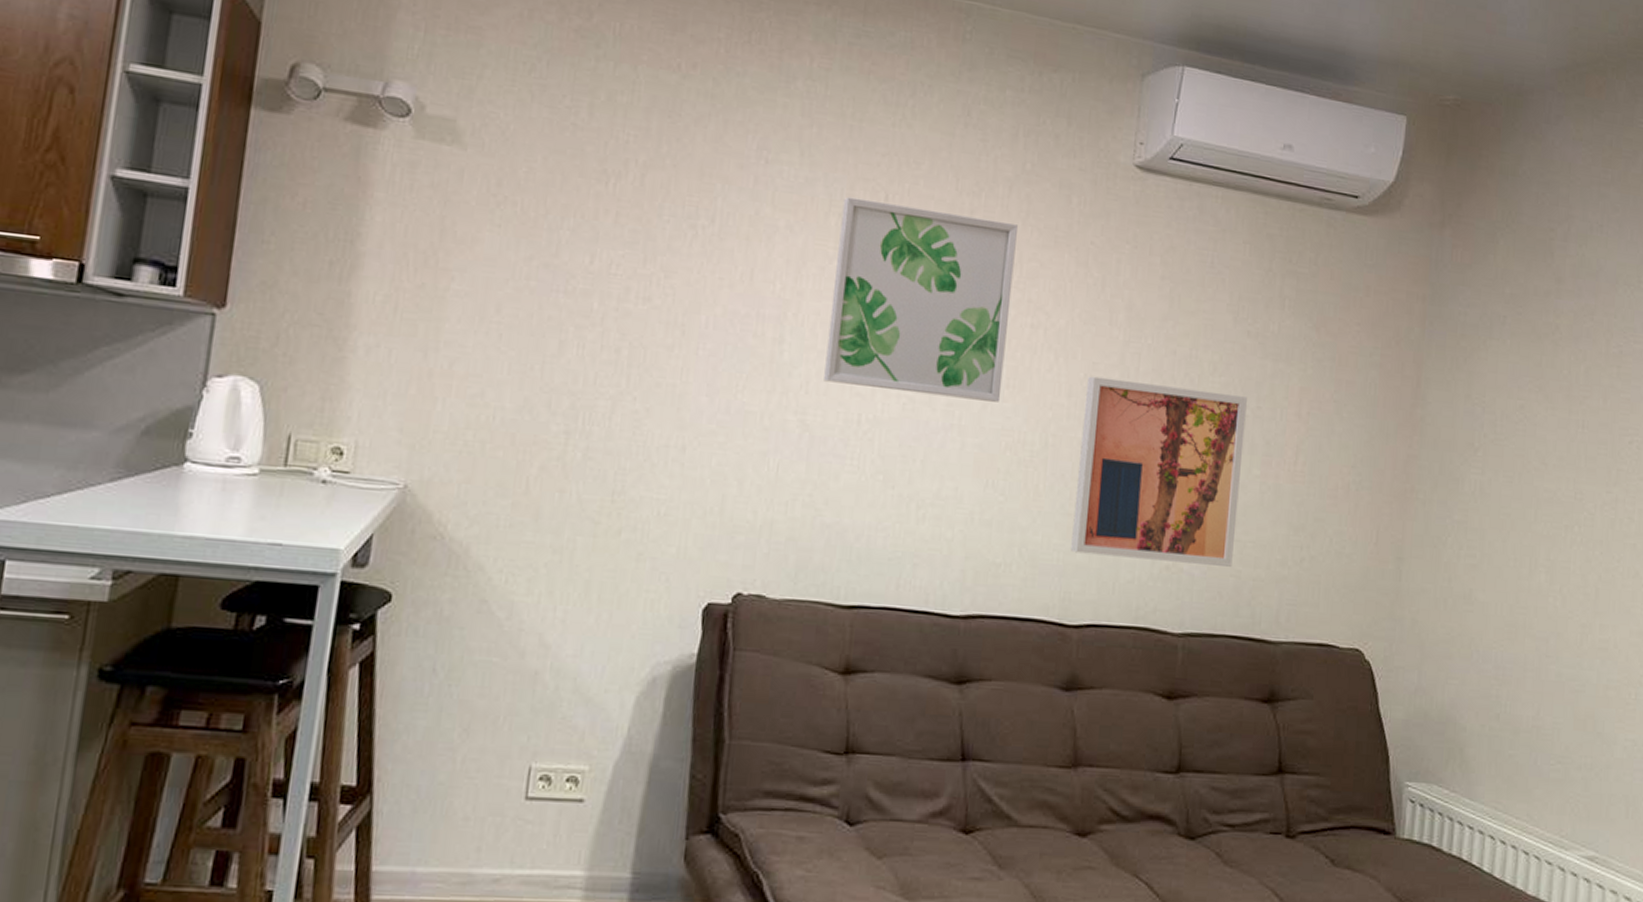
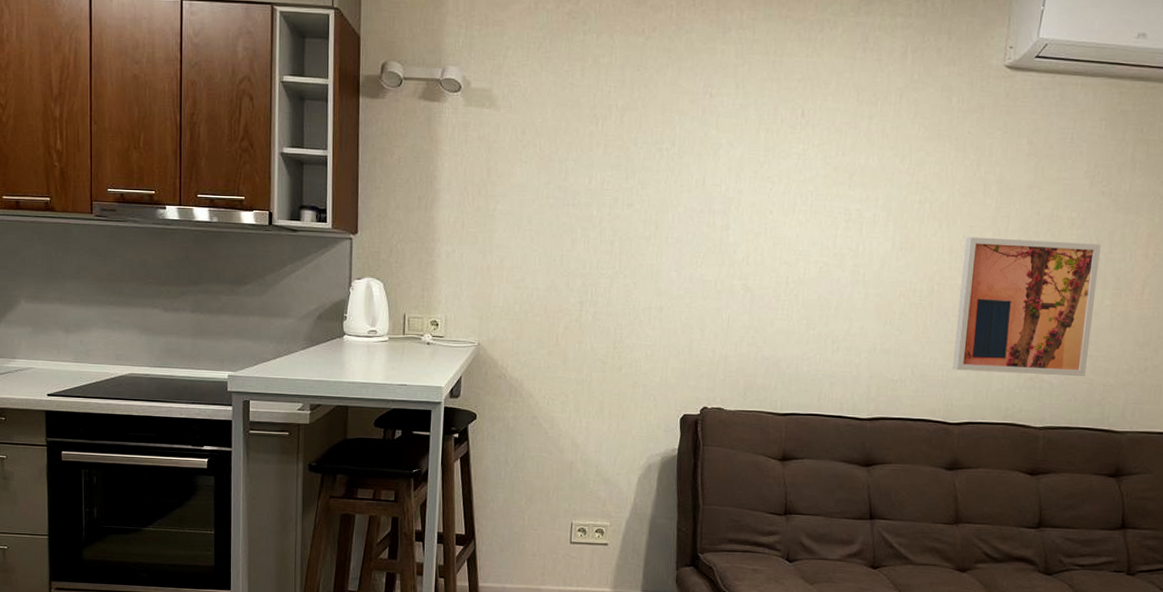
wall art: present [824,196,1018,402] -> none [760,116,907,262]

